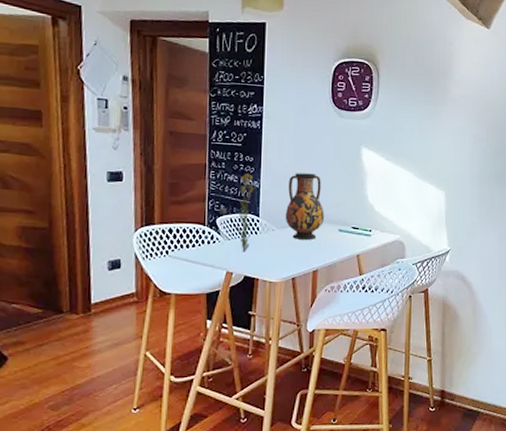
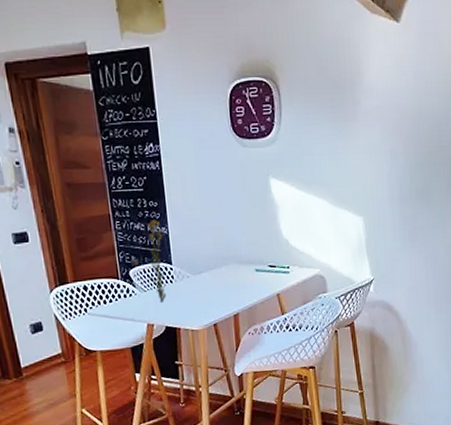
vase: present [285,173,325,240] -> none [197,213,240,284]

